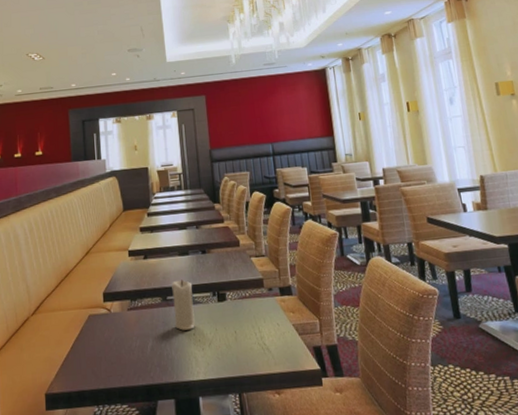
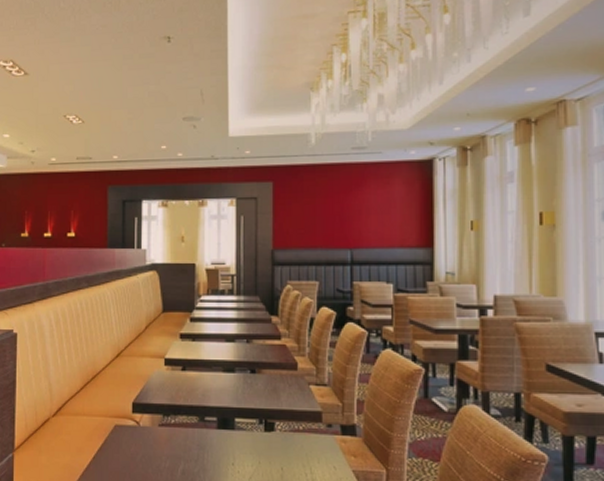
candle: present [171,279,195,331] -> none [212,400,236,458]

